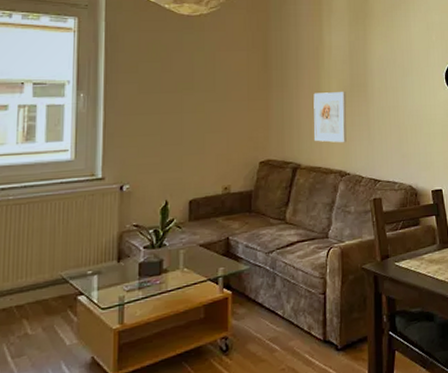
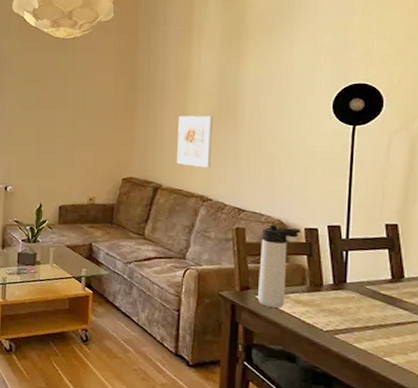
thermos bottle: none [396,191,429,272] -> present [257,225,302,308]

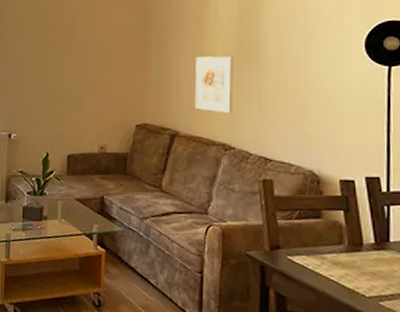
thermos bottle: present [257,225,302,308] -> none [289,176,336,270]

